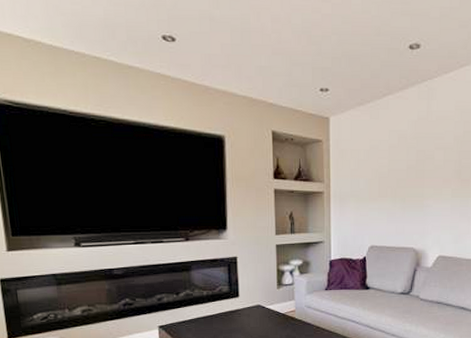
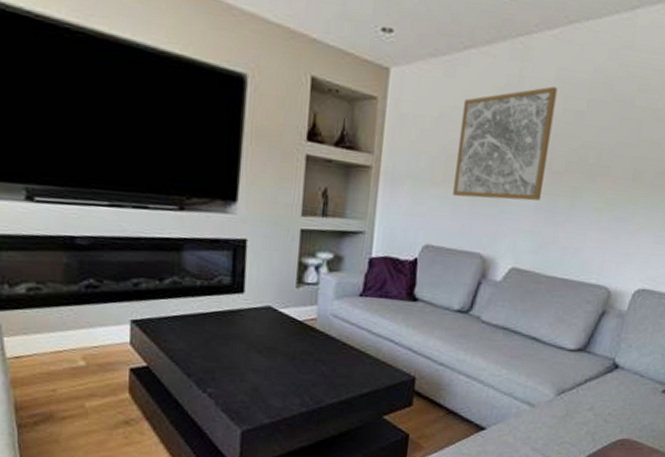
wall art: none [387,116,458,207] -> present [453,86,558,201]

